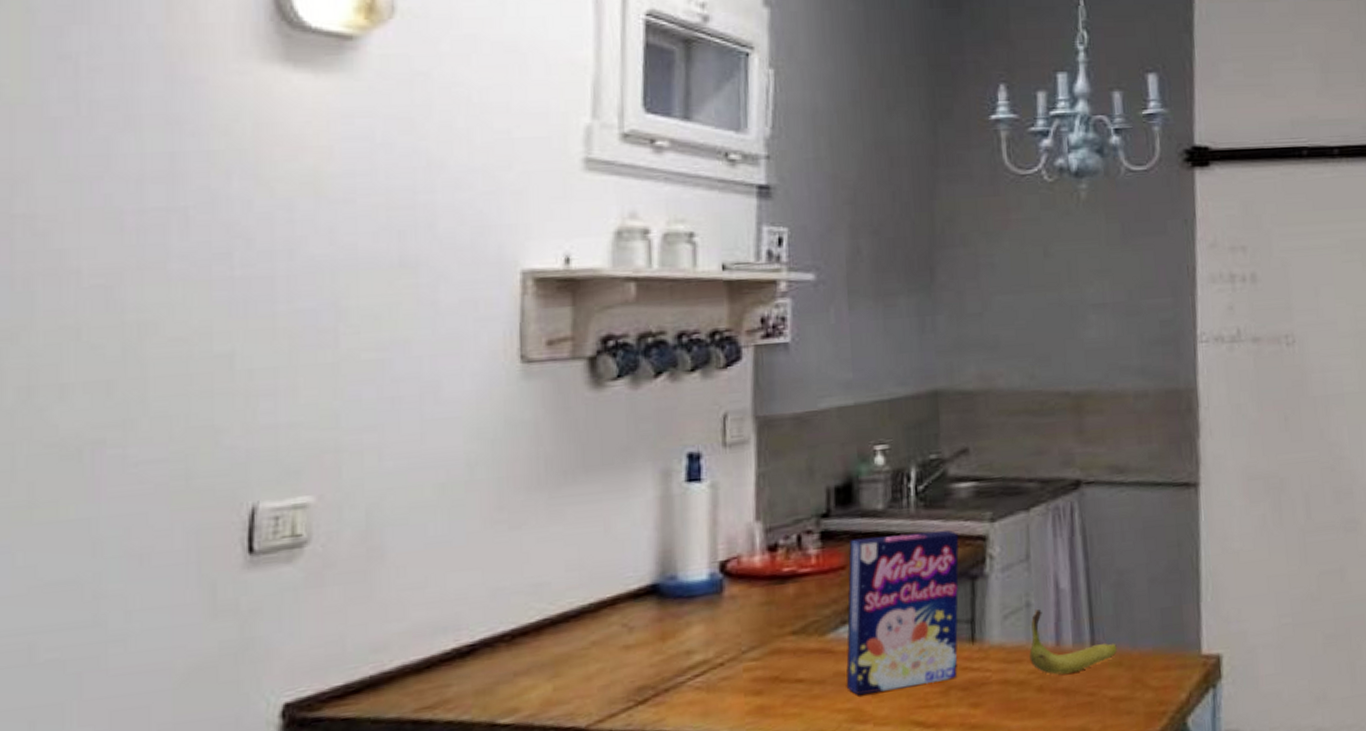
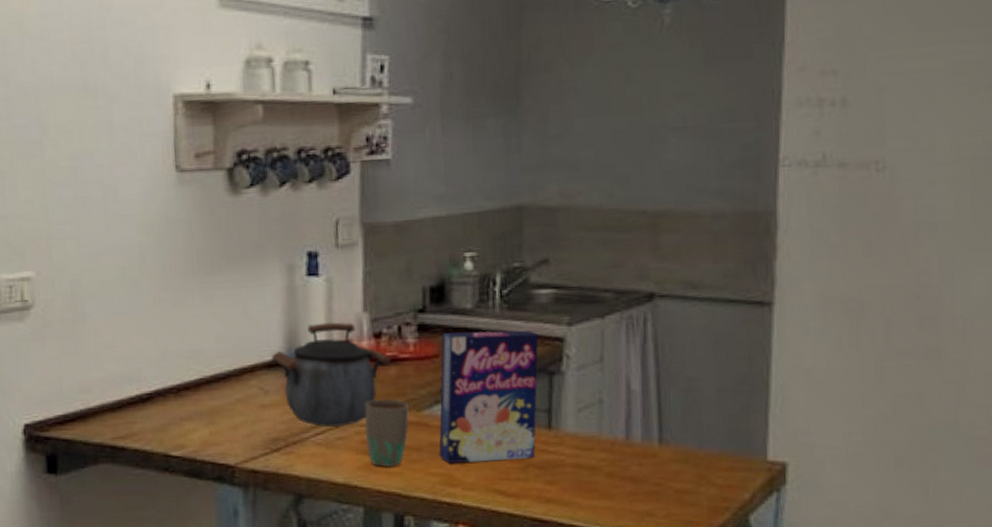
kettle: none [638,535,789,667] -> present [271,322,391,428]
mug: none [756,623,811,710] -> present [364,398,410,468]
banana: present [1029,608,1117,675] -> none [600,405,684,465]

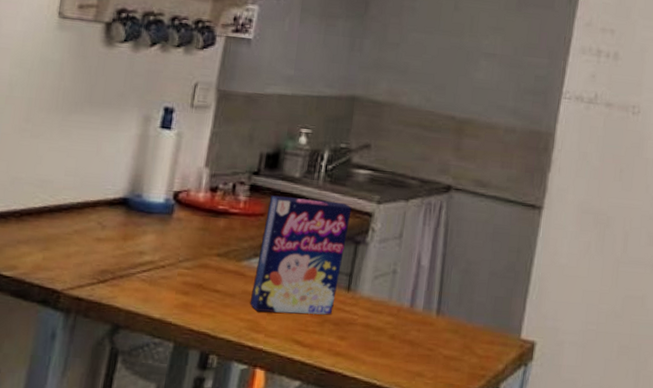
kettle: present [271,322,391,428] -> none [114,171,222,268]
mug: present [364,398,410,468] -> none [186,246,231,309]

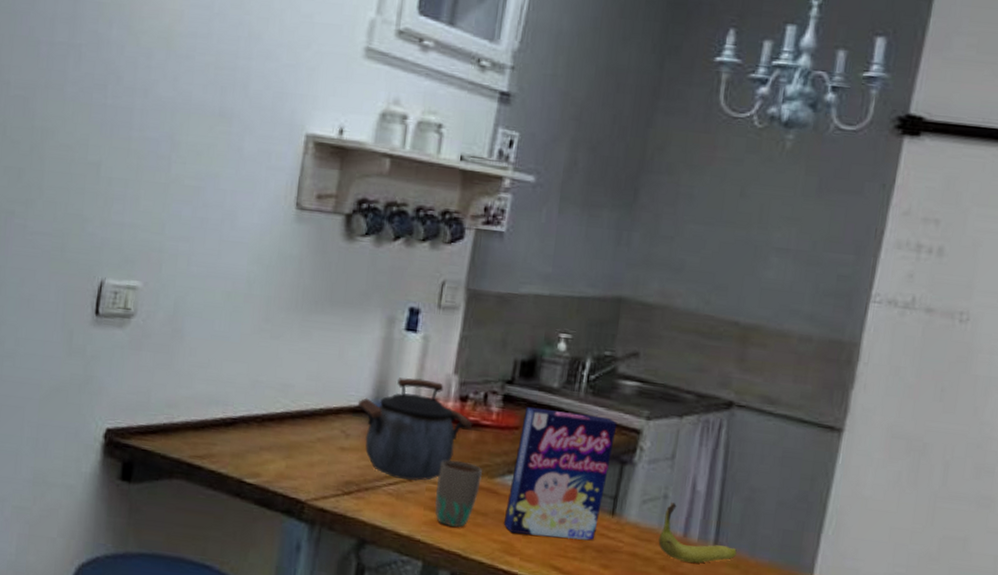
kettle: none [114,171,222,268] -> present [357,377,473,482]
mug: none [186,246,231,309] -> present [434,460,483,527]
banana: none [388,276,456,331] -> present [658,501,737,563]

